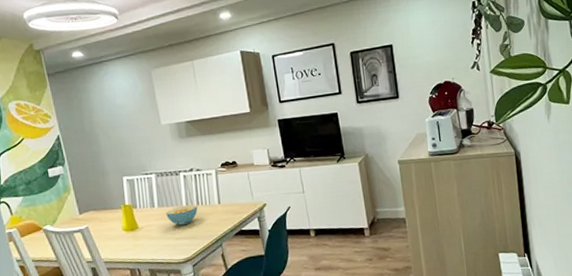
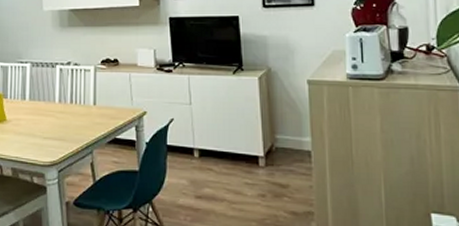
cereal bowl: present [166,204,198,226] -> none [36,102,71,124]

